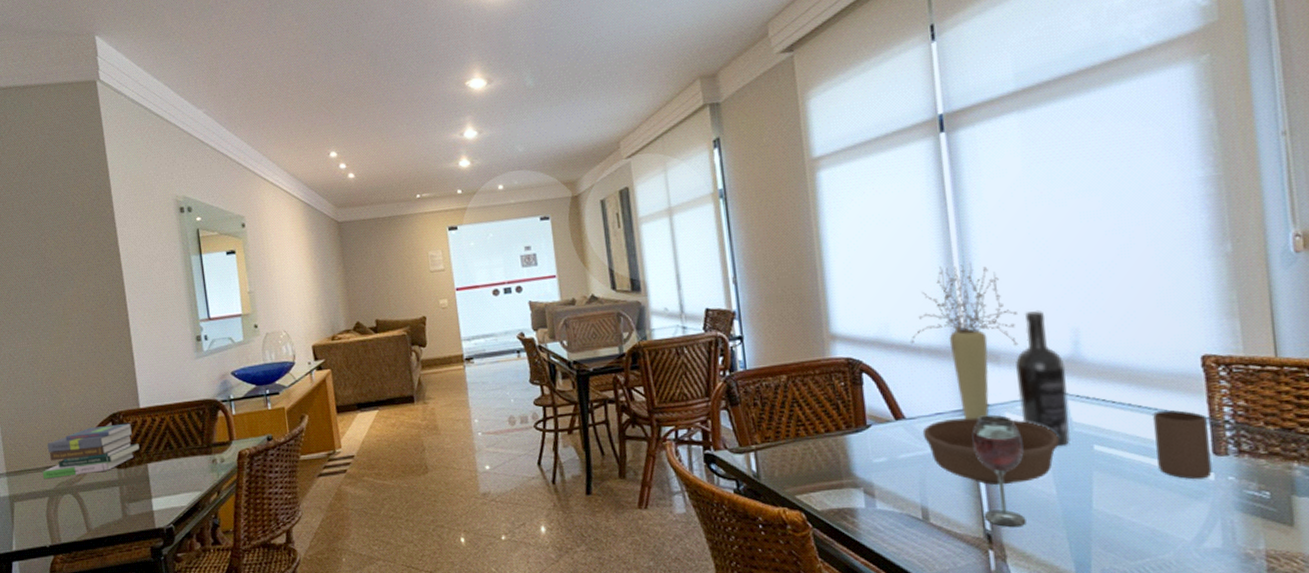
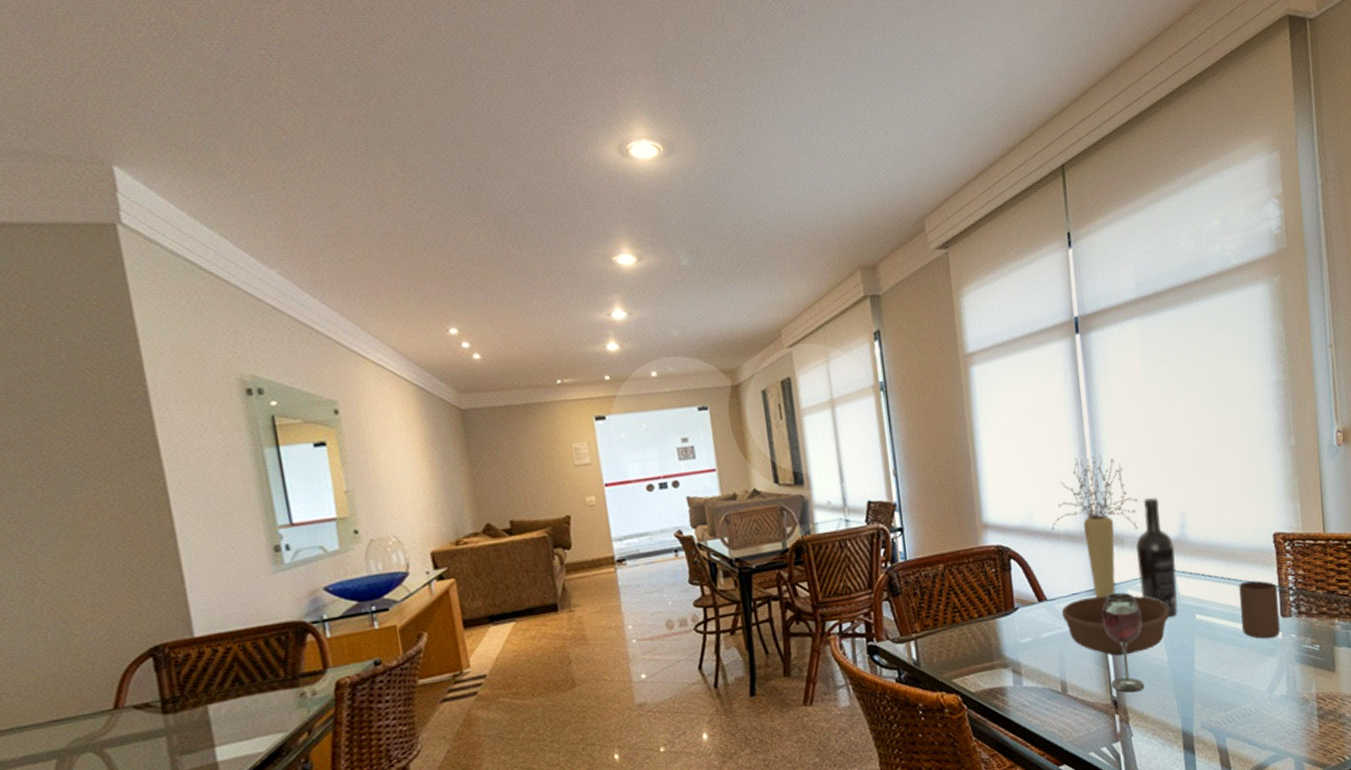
books: present [42,423,140,480] -> none [45,656,195,738]

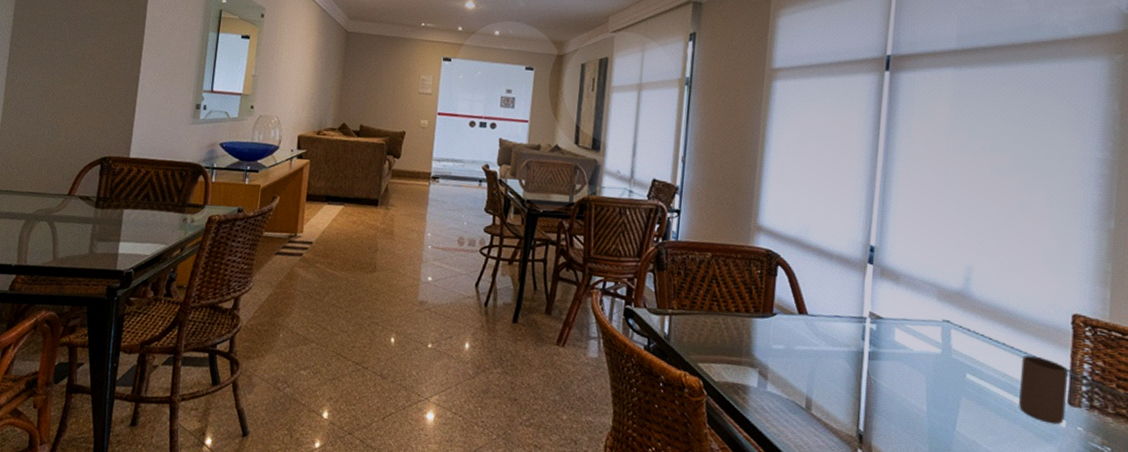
flower arrangement: present [1050,454,1139,598] -> none [824,187,922,329]
bowl: present [1061,595,1170,656] -> none [820,322,937,394]
wineglass: present [1102,592,1144,693] -> none [859,326,906,433]
wine bottle: present [1135,496,1178,617] -> none [909,243,955,369]

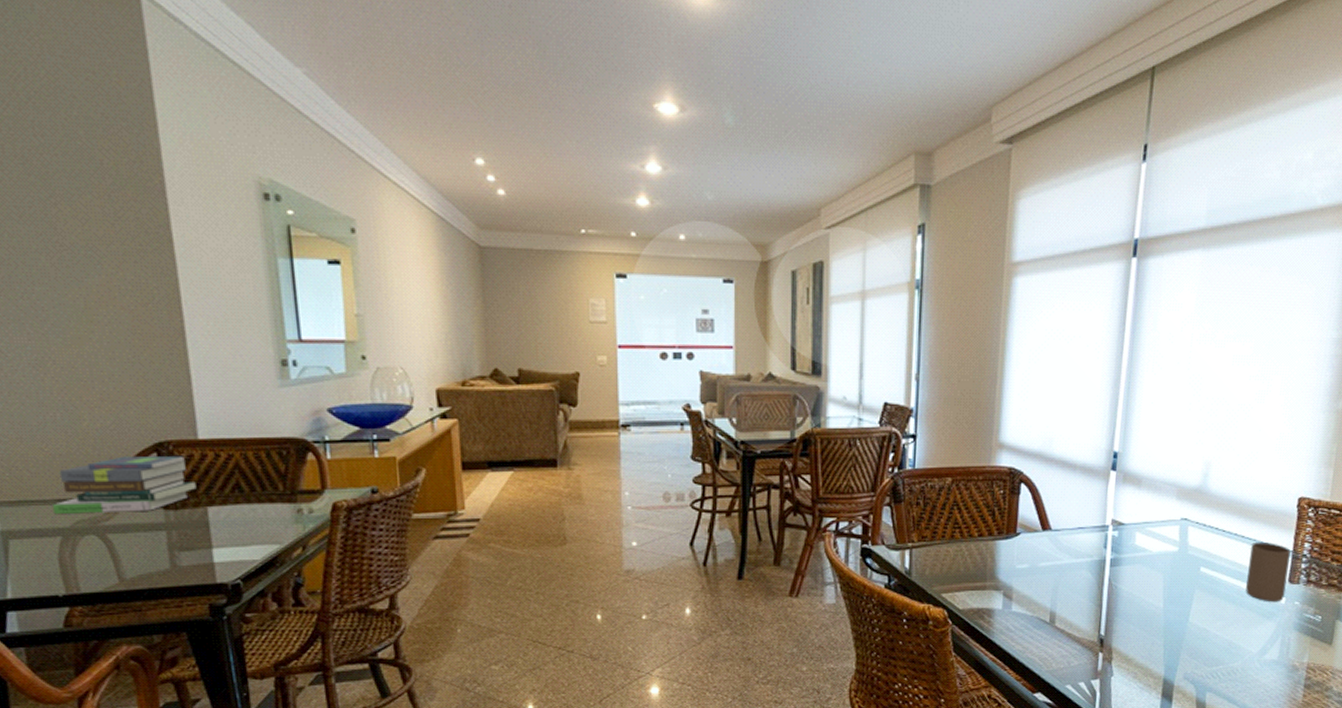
books: none [25,165,121,208] -> present [51,455,197,515]

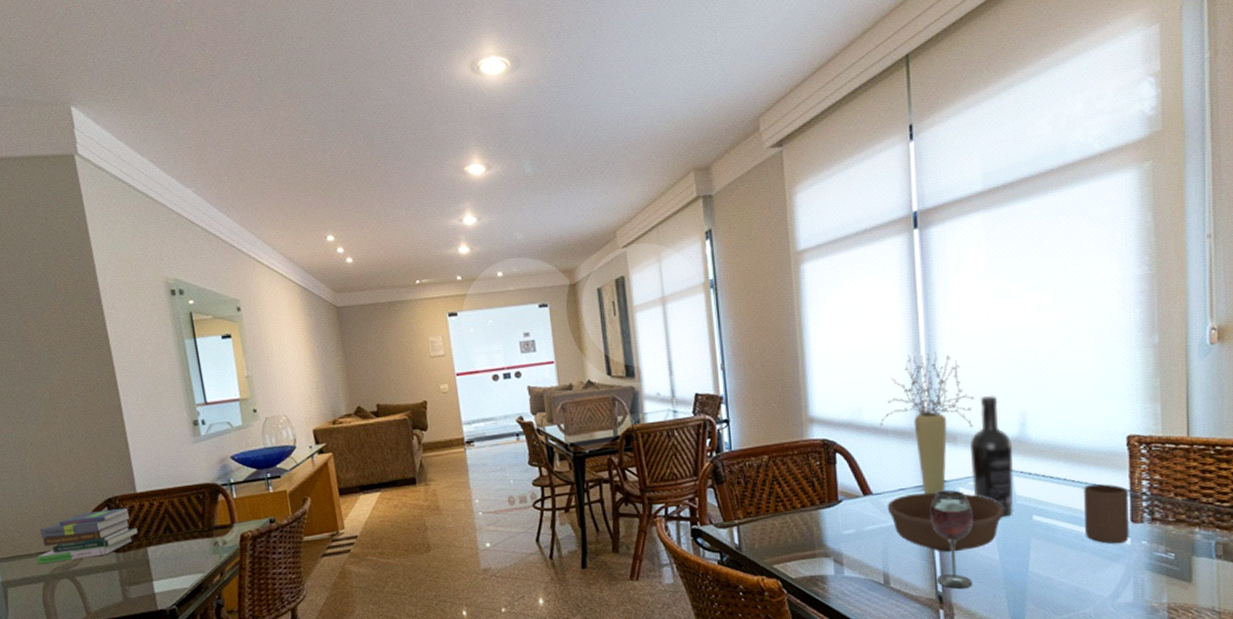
bowl: none [1063,534,1175,595] -> present [887,492,1004,552]
flower arrangement: none [1068,389,1164,535] -> present [879,351,974,494]
wineglass: none [1101,533,1145,633] -> present [930,489,973,589]
wine bottle: none [1148,441,1193,566] -> present [969,395,1014,517]

